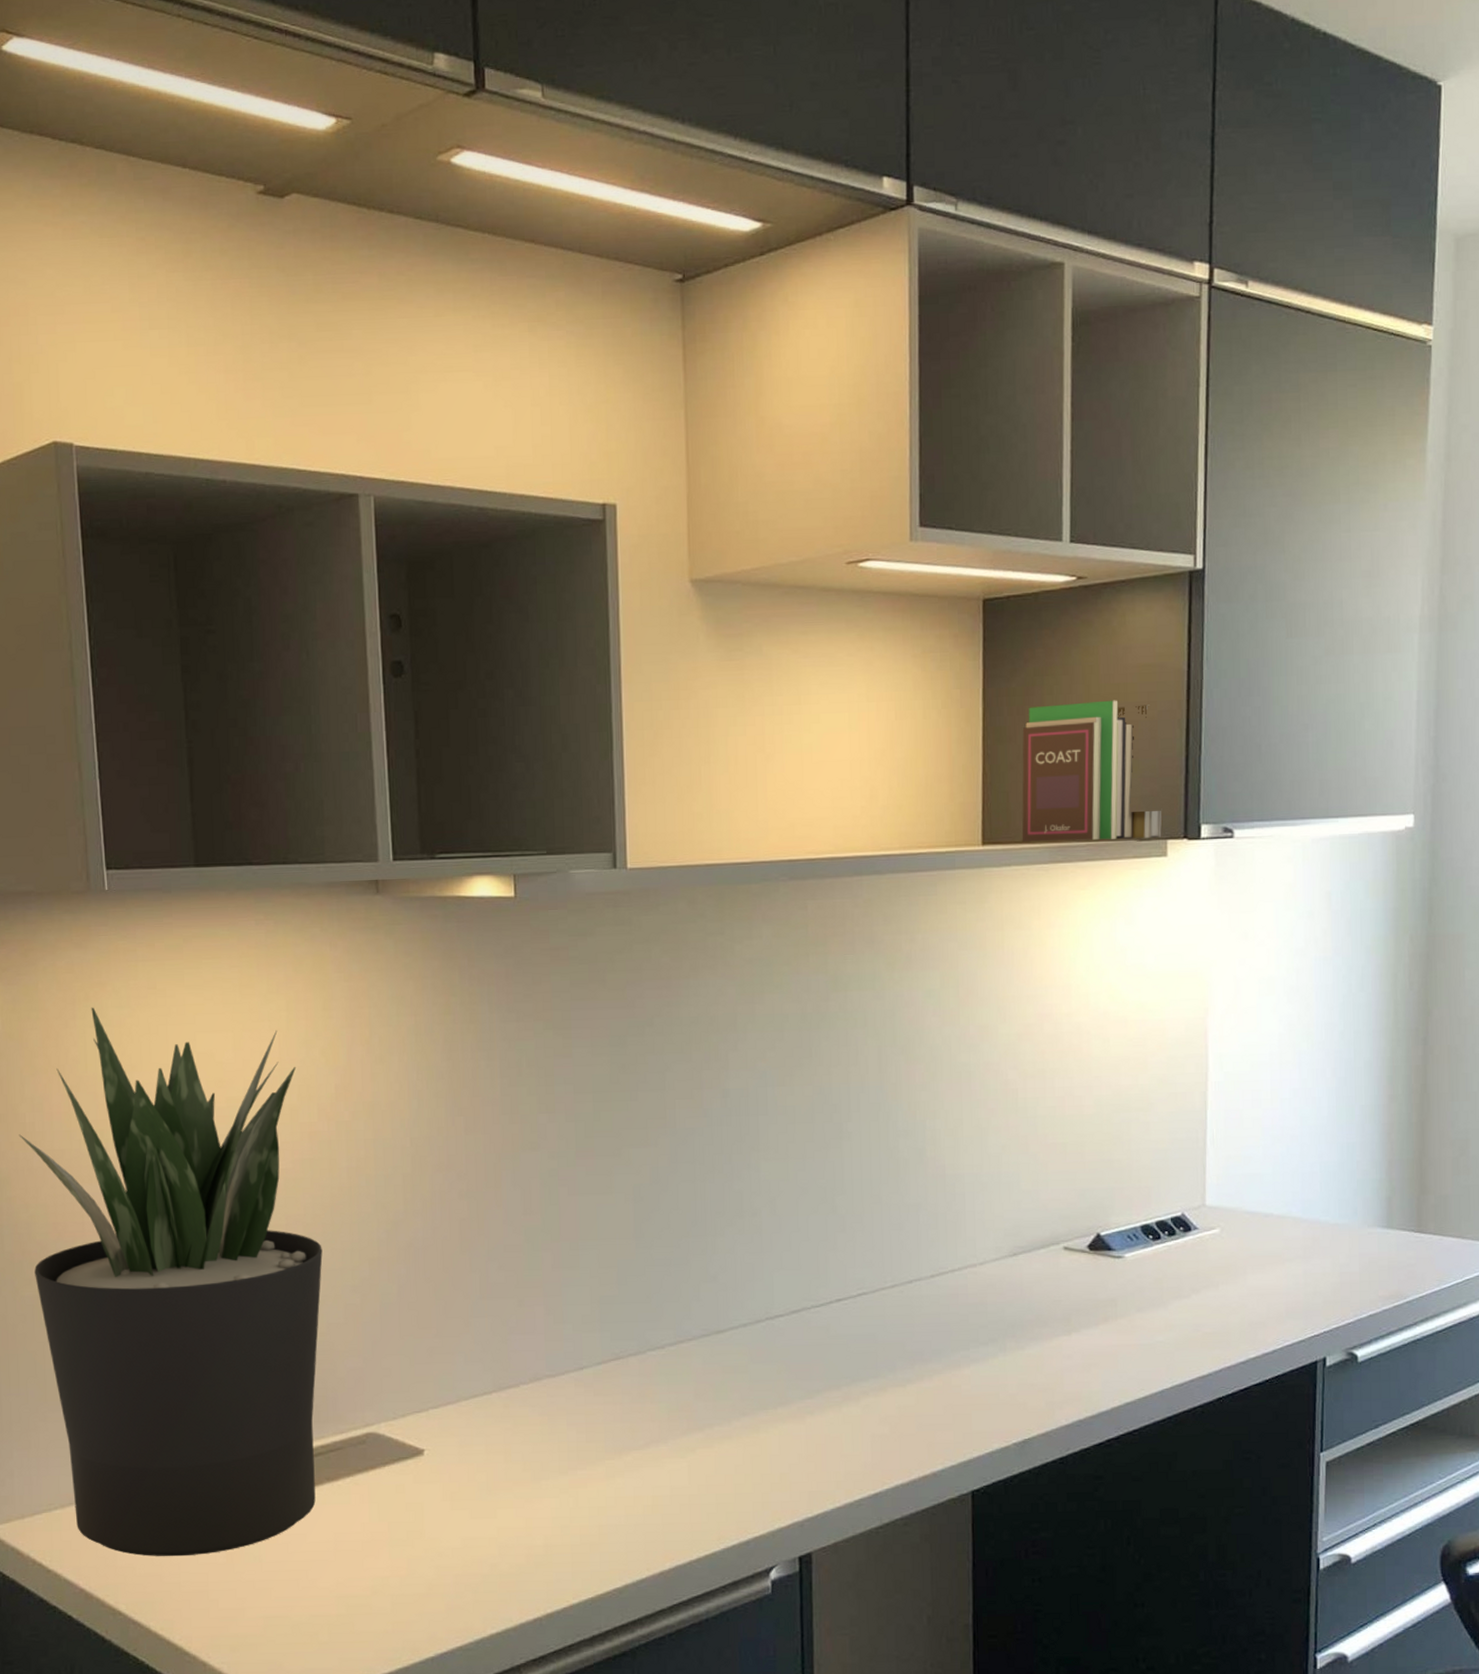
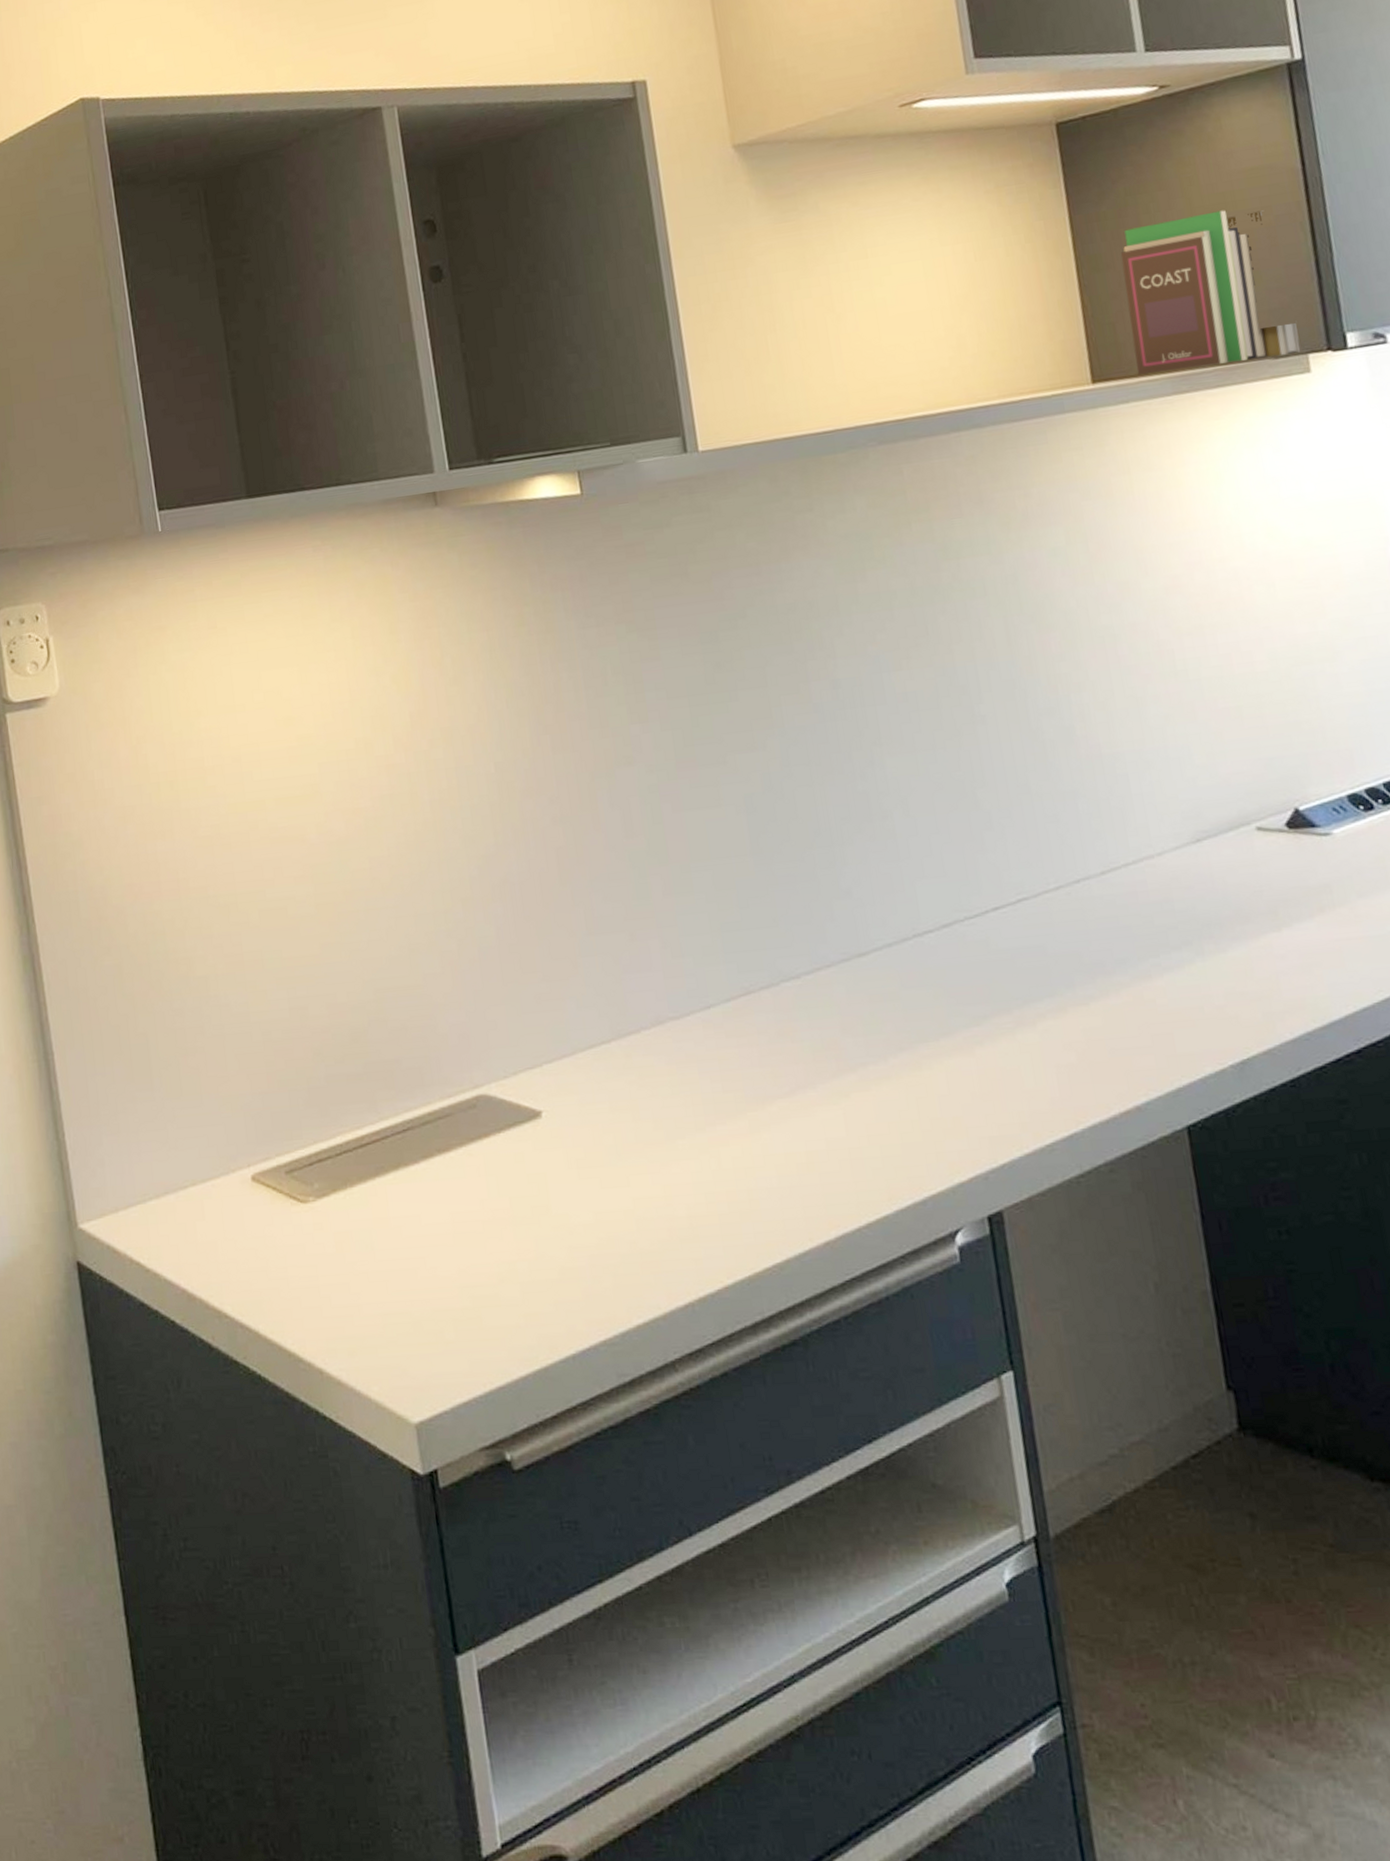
planter: present [18,1007,323,1557] -> none [88,653,428,1249]

